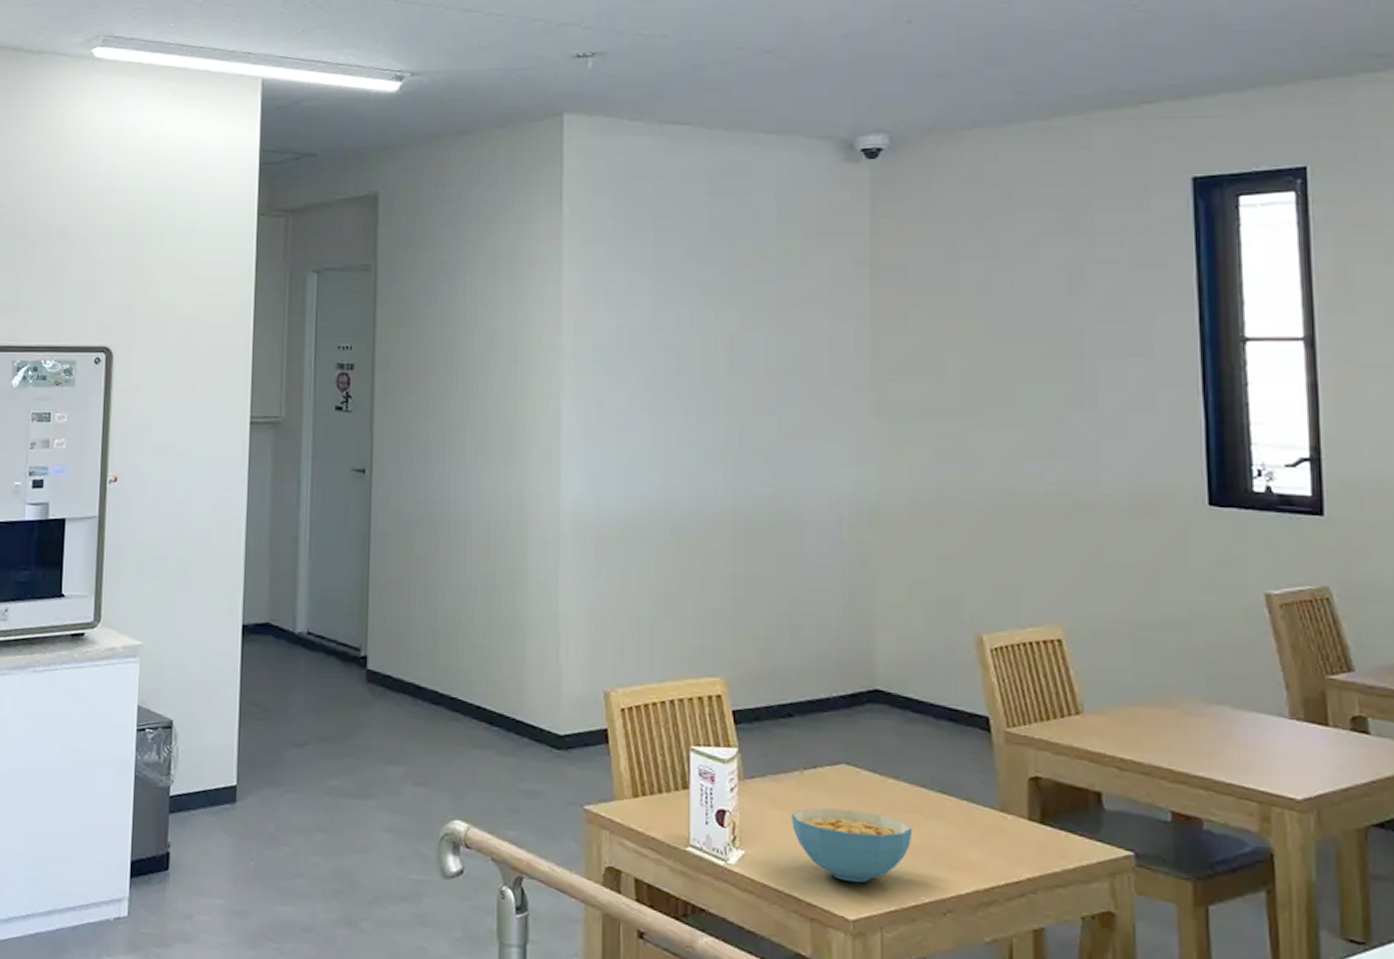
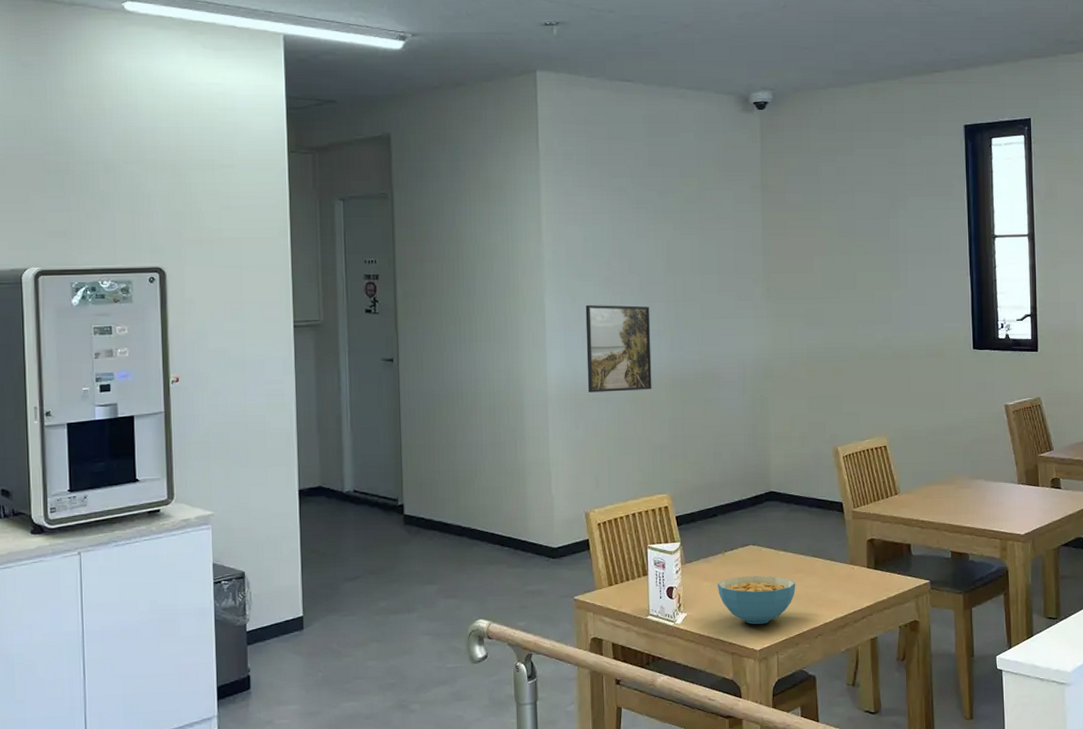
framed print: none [614,413,705,532] -> present [585,305,652,393]

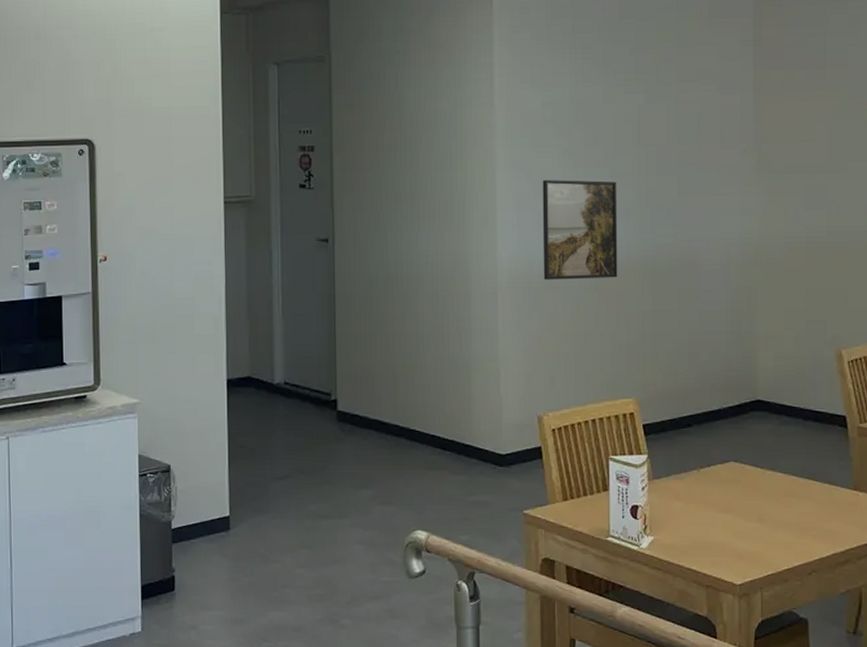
cereal bowl: present [717,575,796,624] -> none [690,498,786,554]

